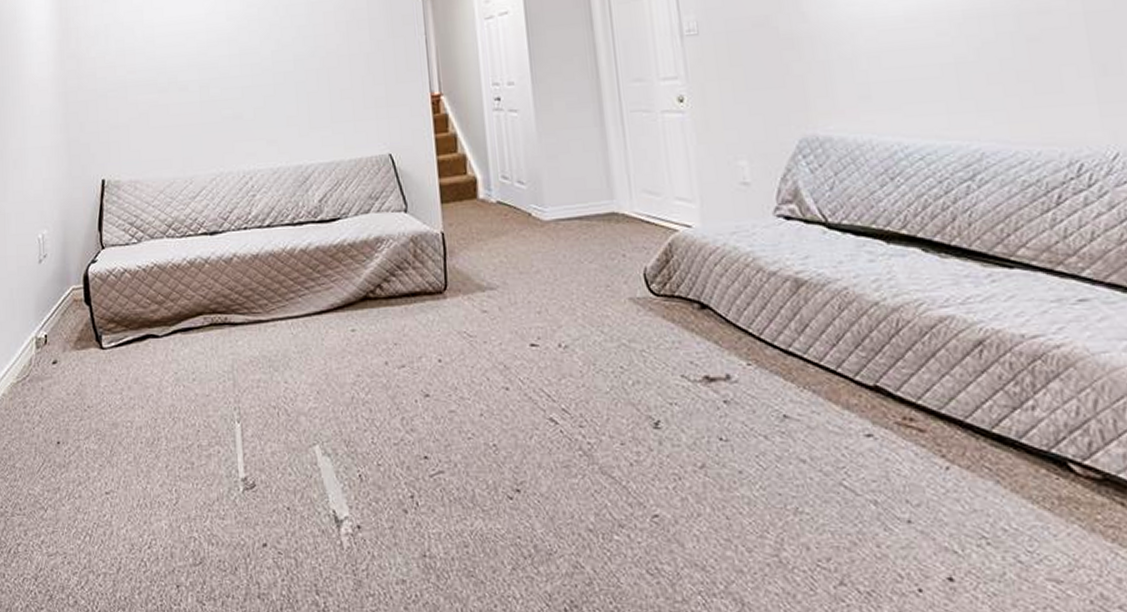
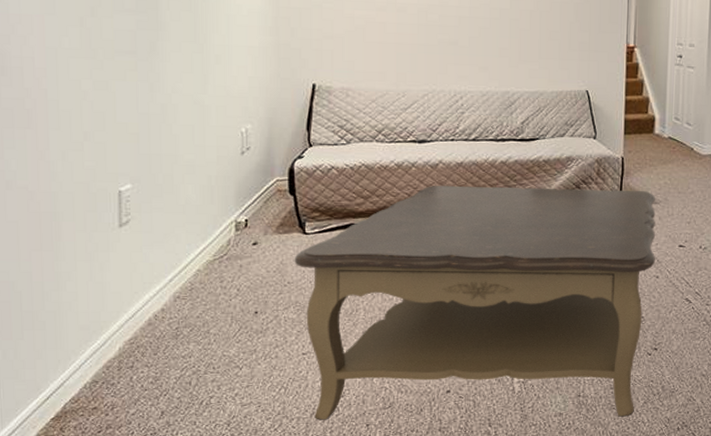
coffee table: none [92,273,501,589] -> present [294,185,656,420]

